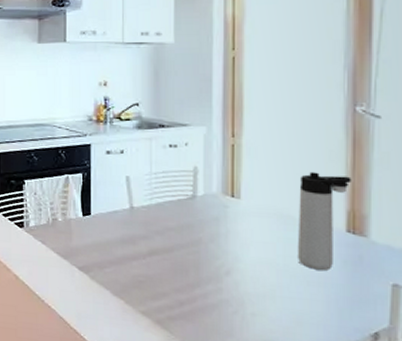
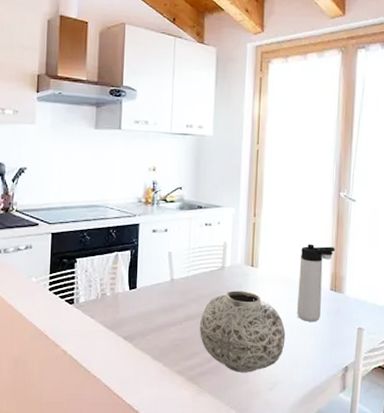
vase: none [167,224,283,324] -> present [199,291,286,373]

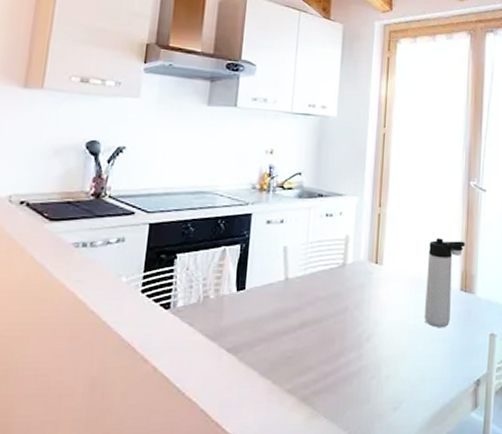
vase: present [199,291,286,373] -> none [315,291,412,390]

